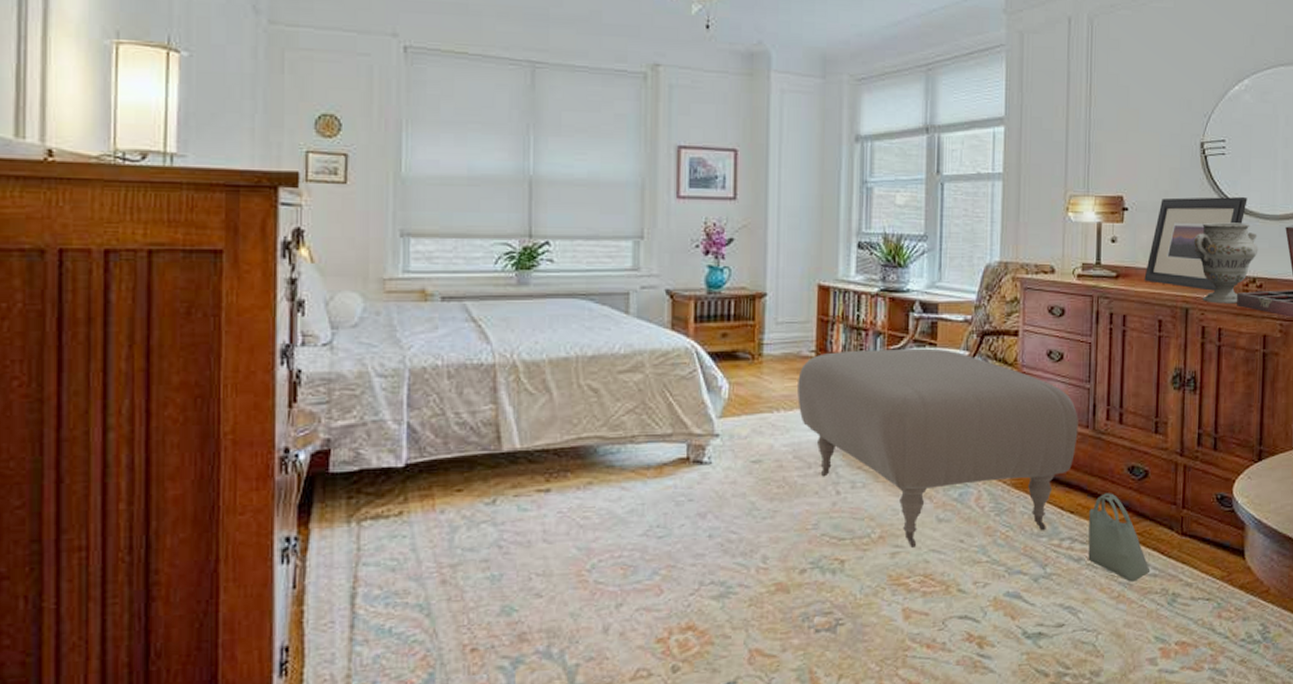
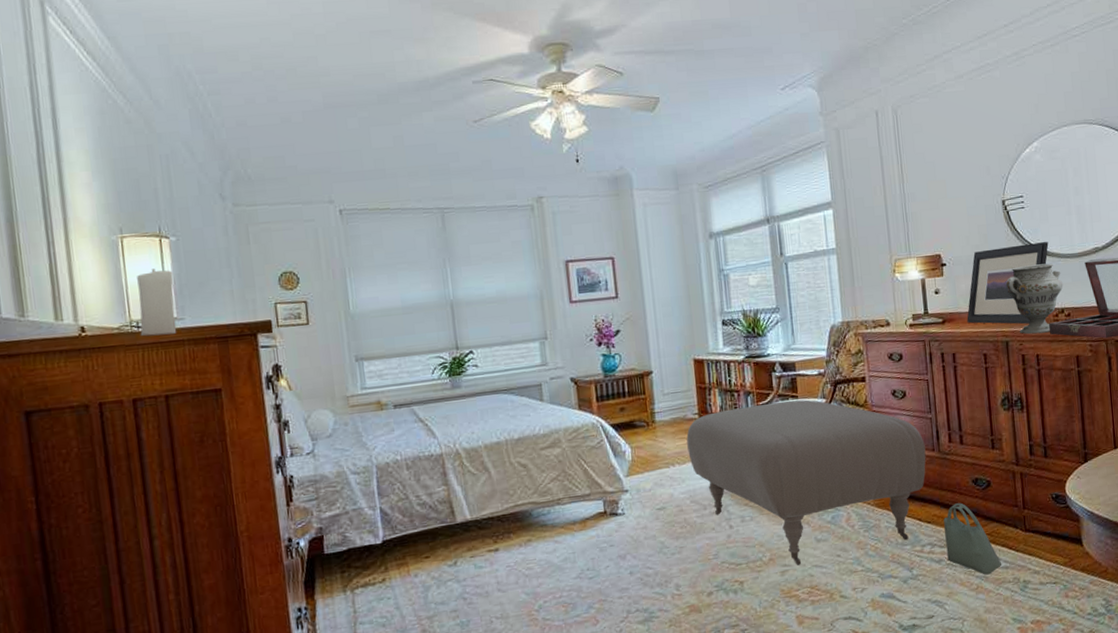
candle: none [125,88,179,175] -> present [137,269,177,337]

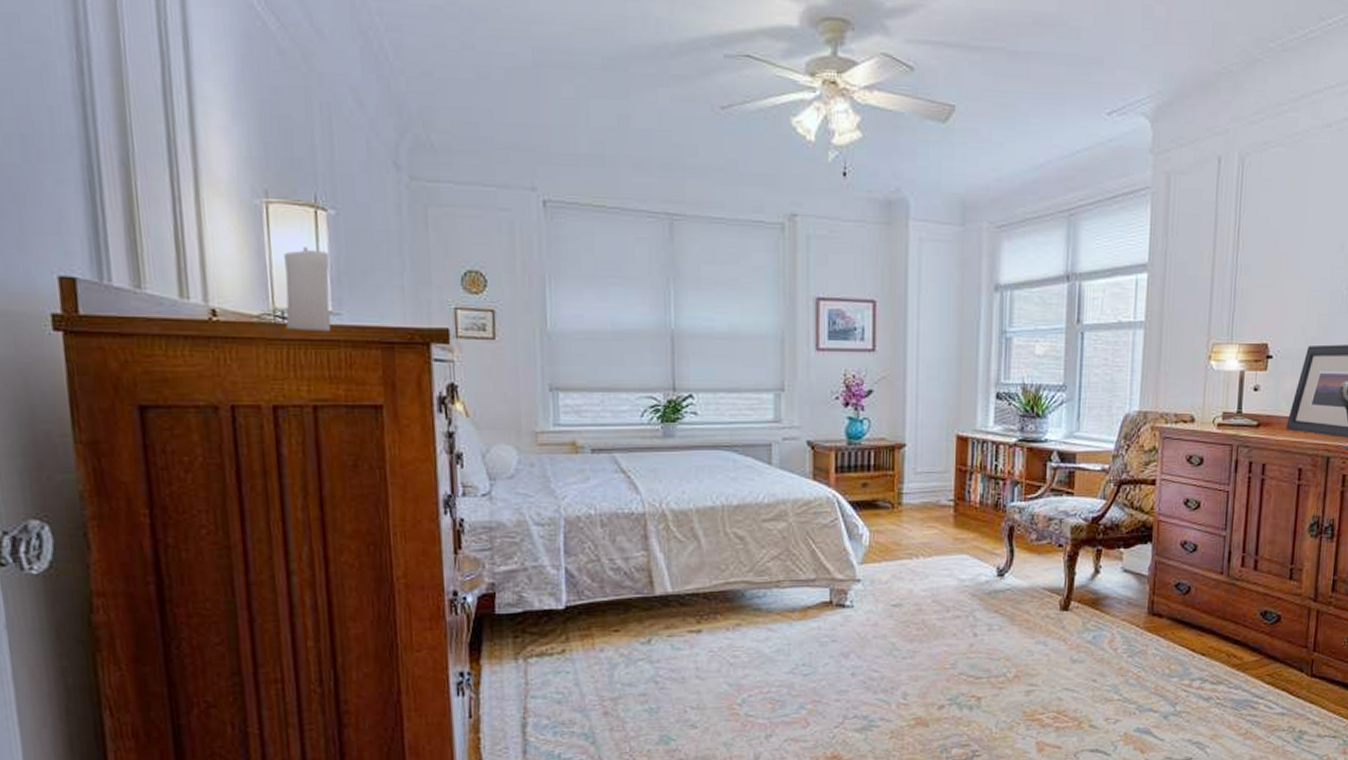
ottoman: present [686,399,926,566] -> none [936,497,1213,686]
handbag: present [944,502,1002,575] -> none [1218,636,1279,720]

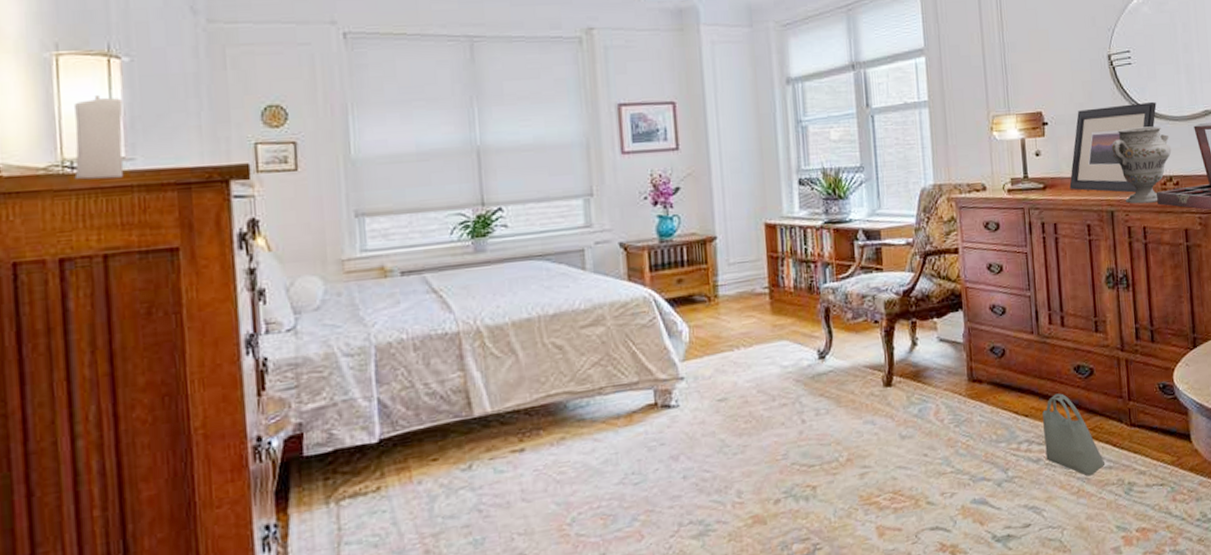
handbag: none [1218,636,1279,720] -> present [1042,393,1106,477]

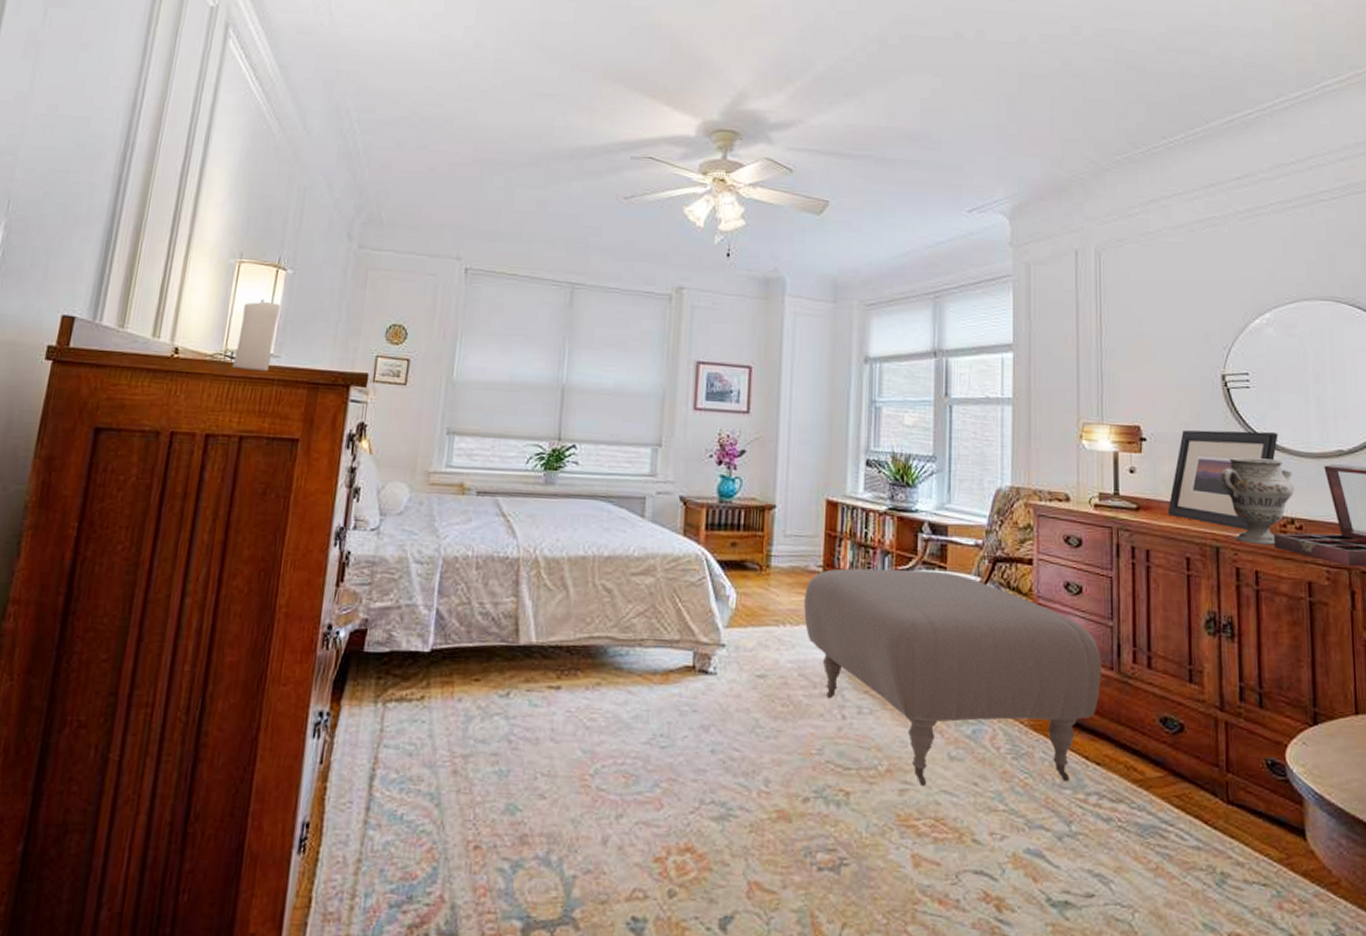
ottoman: none [754,273,1024,467] -> present [804,568,1102,786]
handbag: present [1042,393,1106,477] -> none [1118,745,1193,853]

